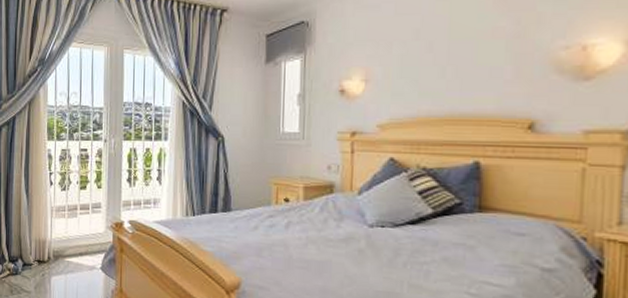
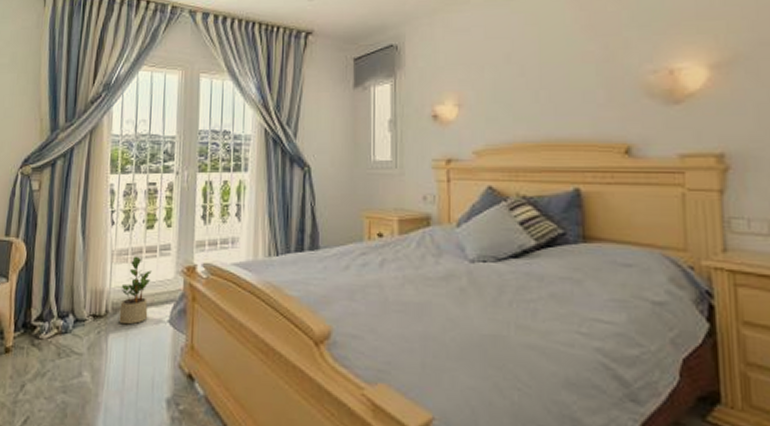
potted plant: none [59,212,86,270] -> present [119,256,152,325]

